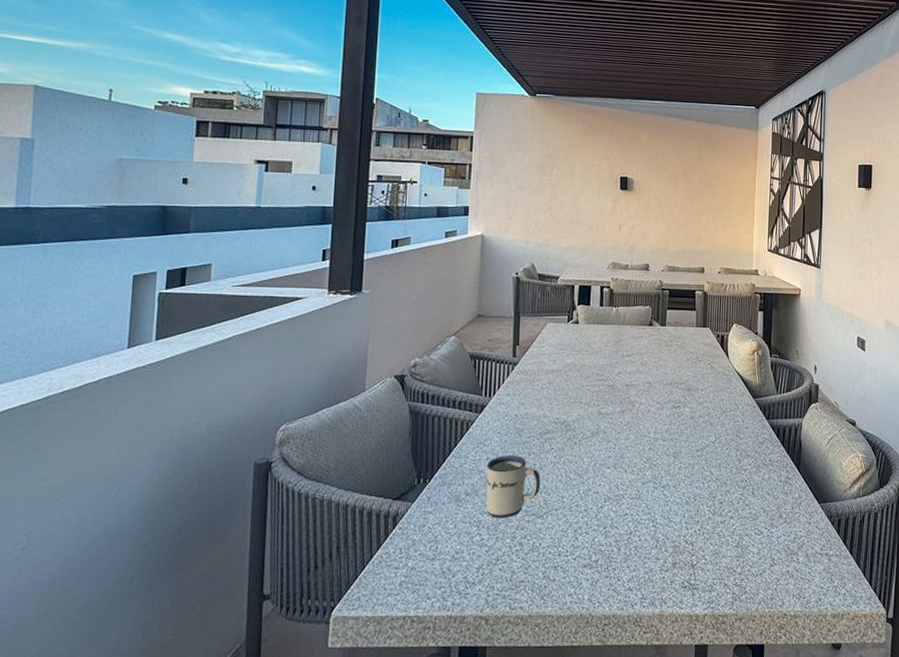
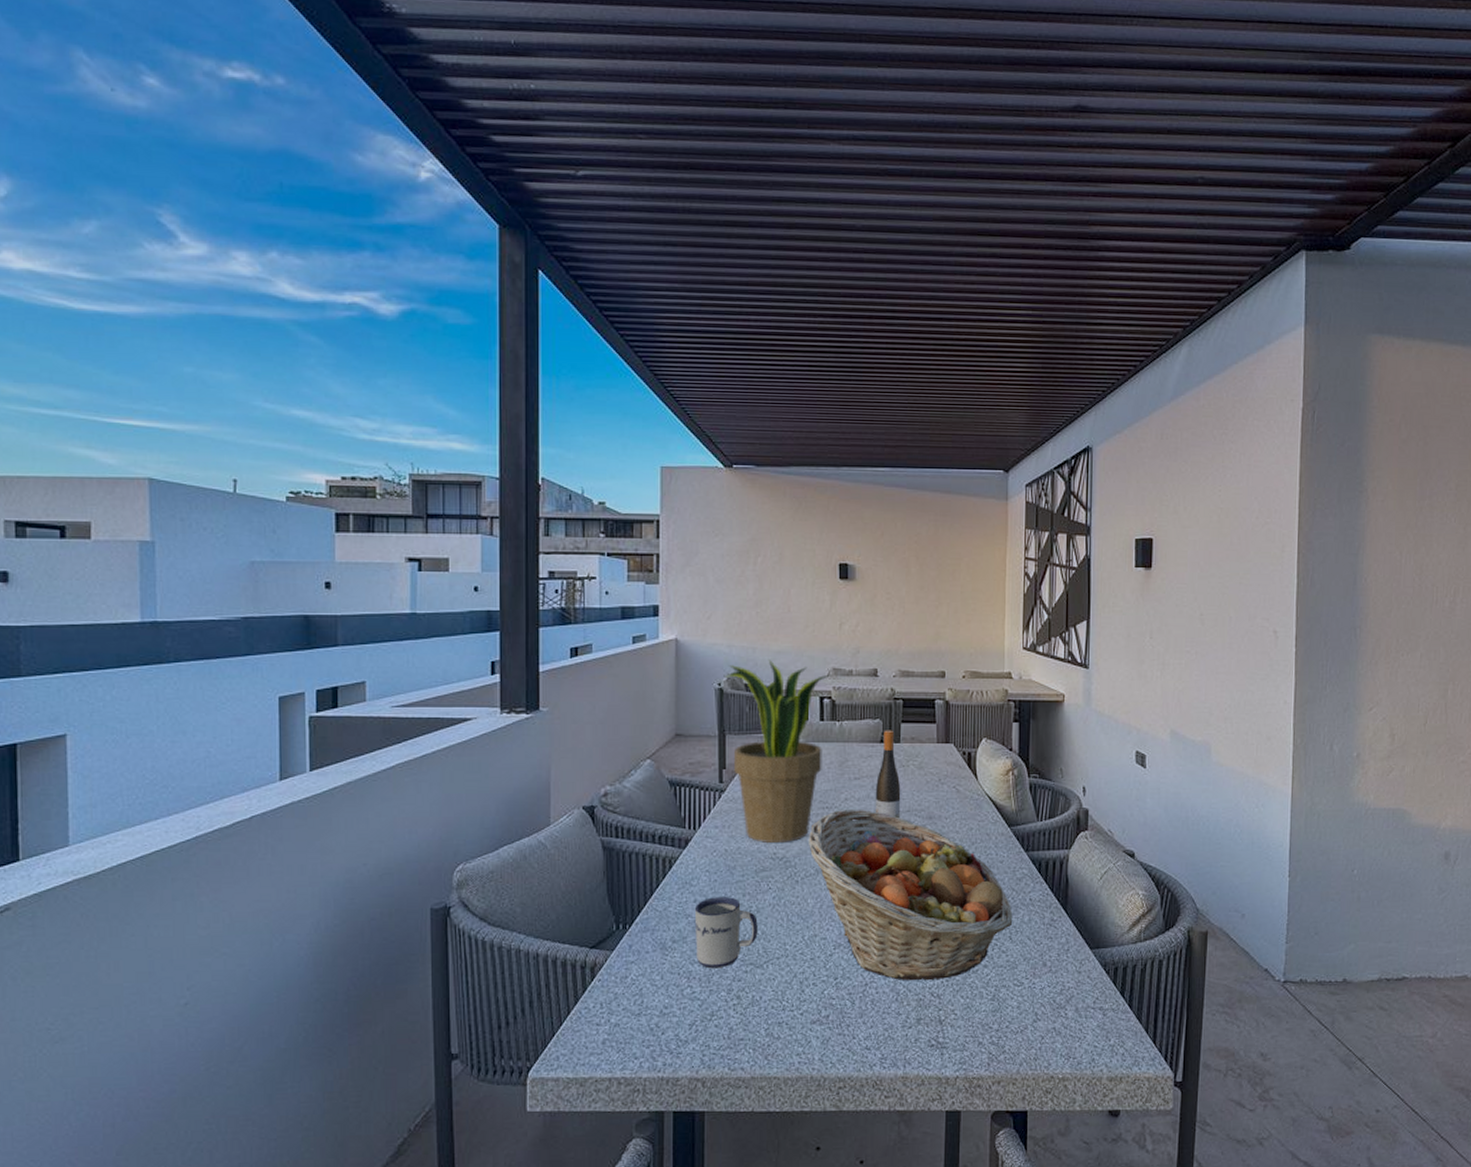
potted plant: none [520,254,611,410] -> present [723,660,831,844]
fruit basket: none [586,382,756,530] -> present [809,810,1013,981]
wine bottle: none [643,315,666,390] -> present [875,730,901,819]

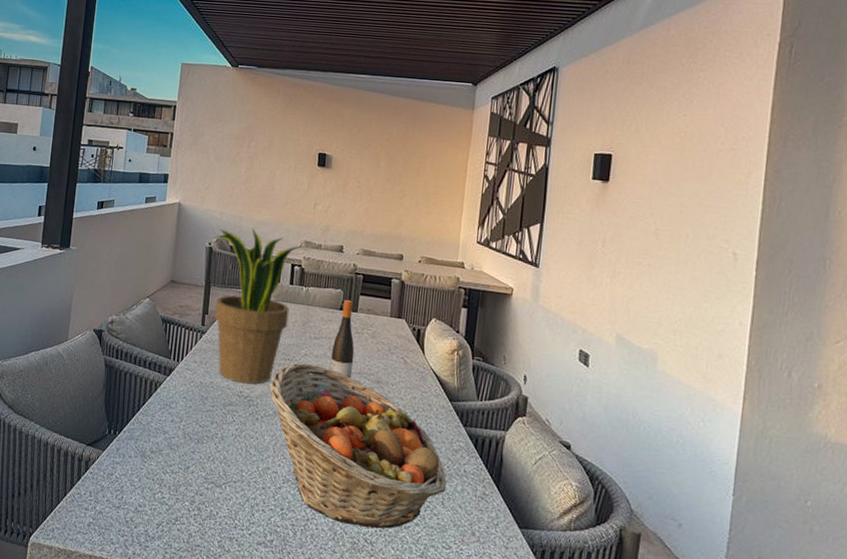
mug: present [694,897,758,969] -> none [168,420,221,482]

